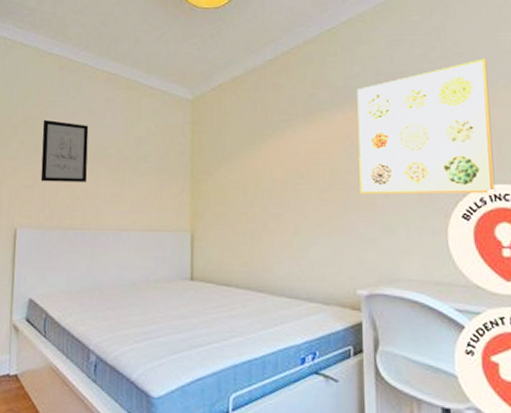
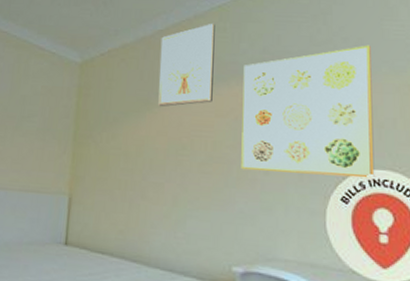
picture frame: none [271,49,327,138] -> present [158,24,215,107]

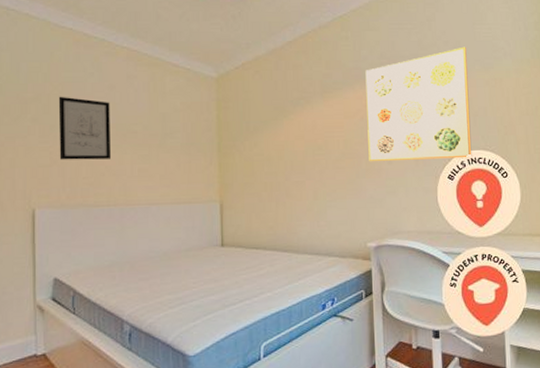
picture frame: present [158,24,215,107] -> none [290,34,341,114]

